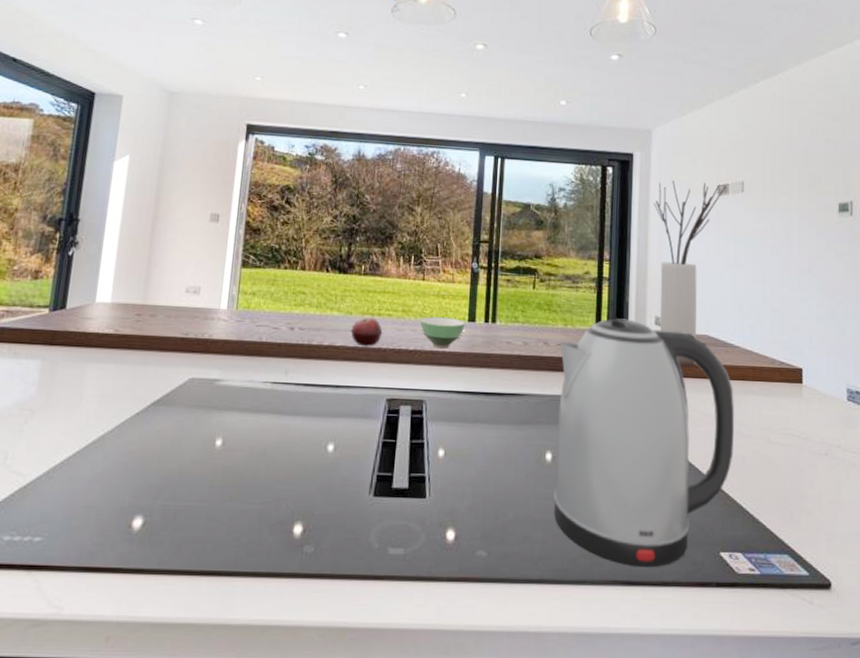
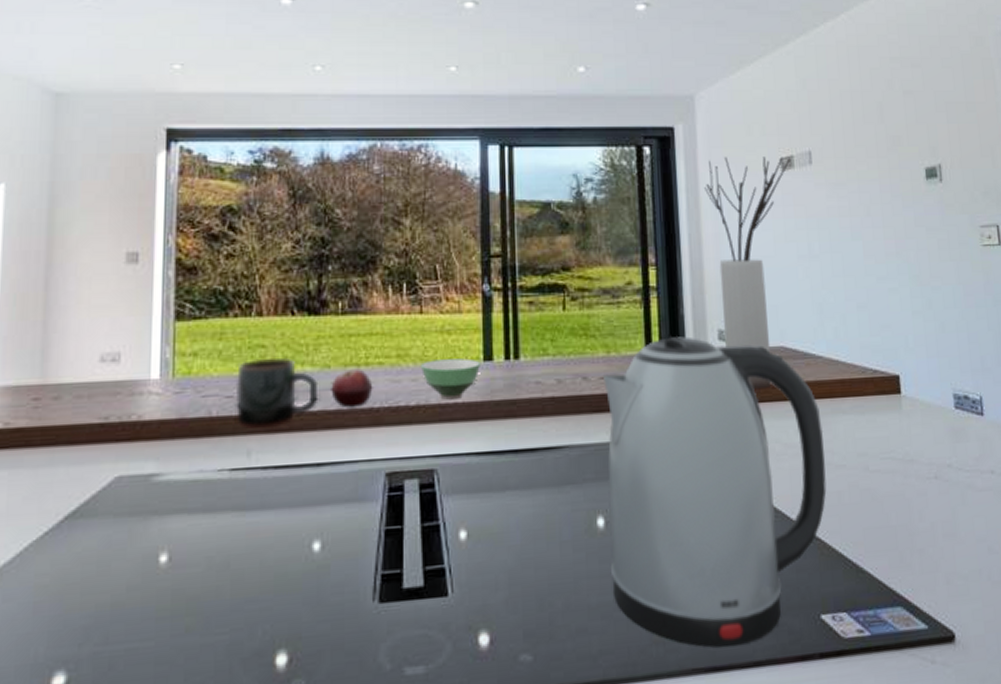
mug: none [280,301,341,356] -> present [235,357,317,429]

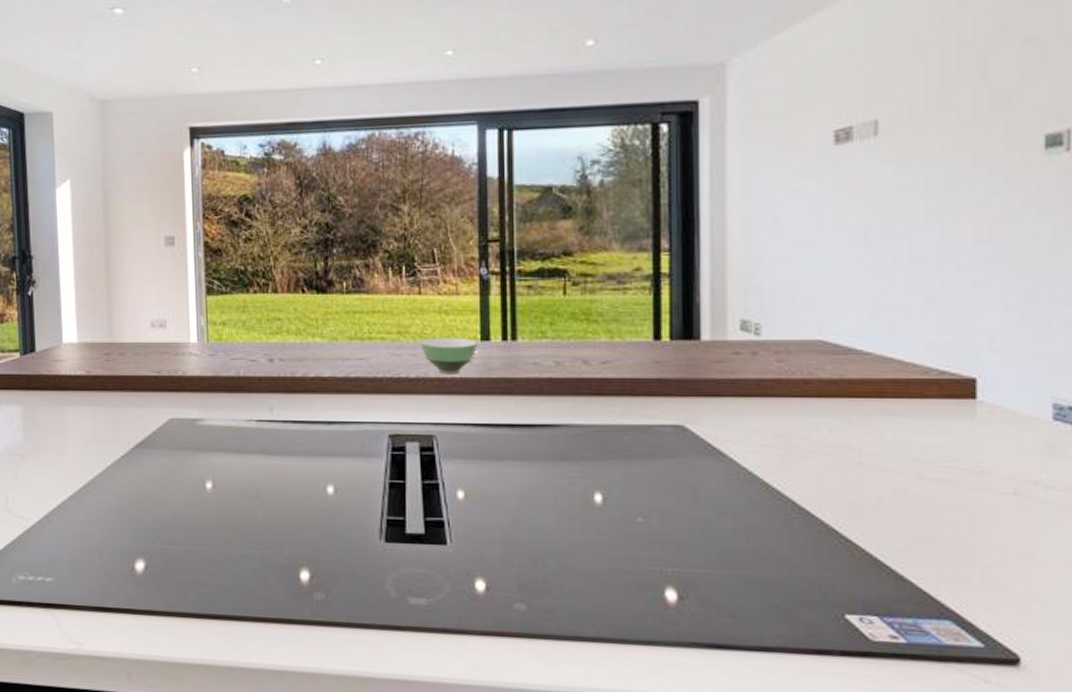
mug: present [235,357,317,429] -> none [257,329,327,390]
fruit: present [331,369,373,409] -> none [338,342,376,377]
kettle: present [604,336,827,647] -> none [606,325,866,629]
vase: present [703,157,792,390] -> none [731,128,850,384]

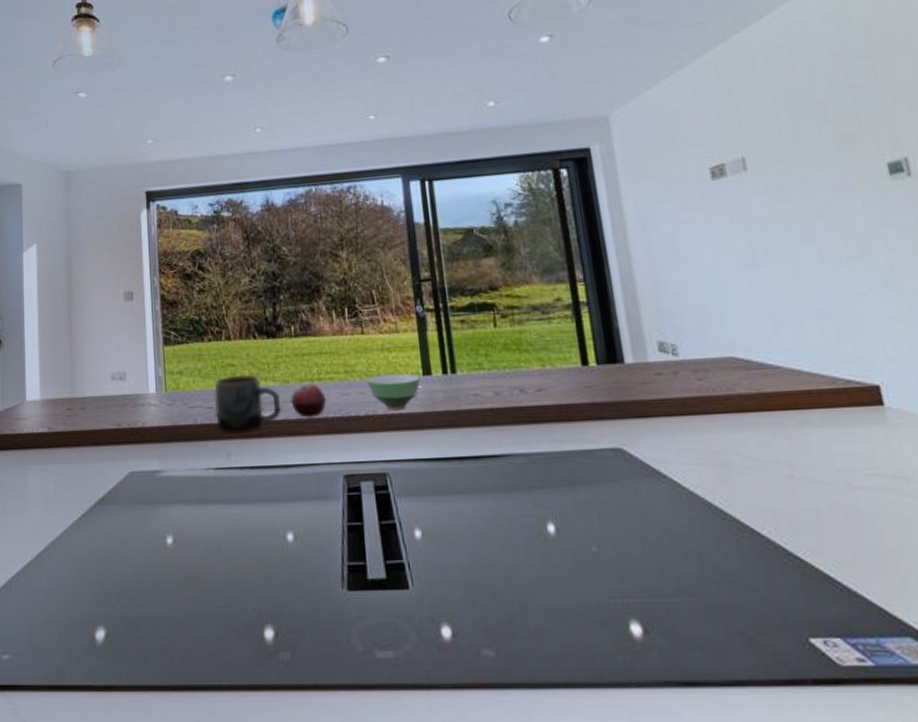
mug: none [257,329,327,390] -> present [213,374,280,435]
fruit: none [338,342,376,377] -> present [291,383,327,418]

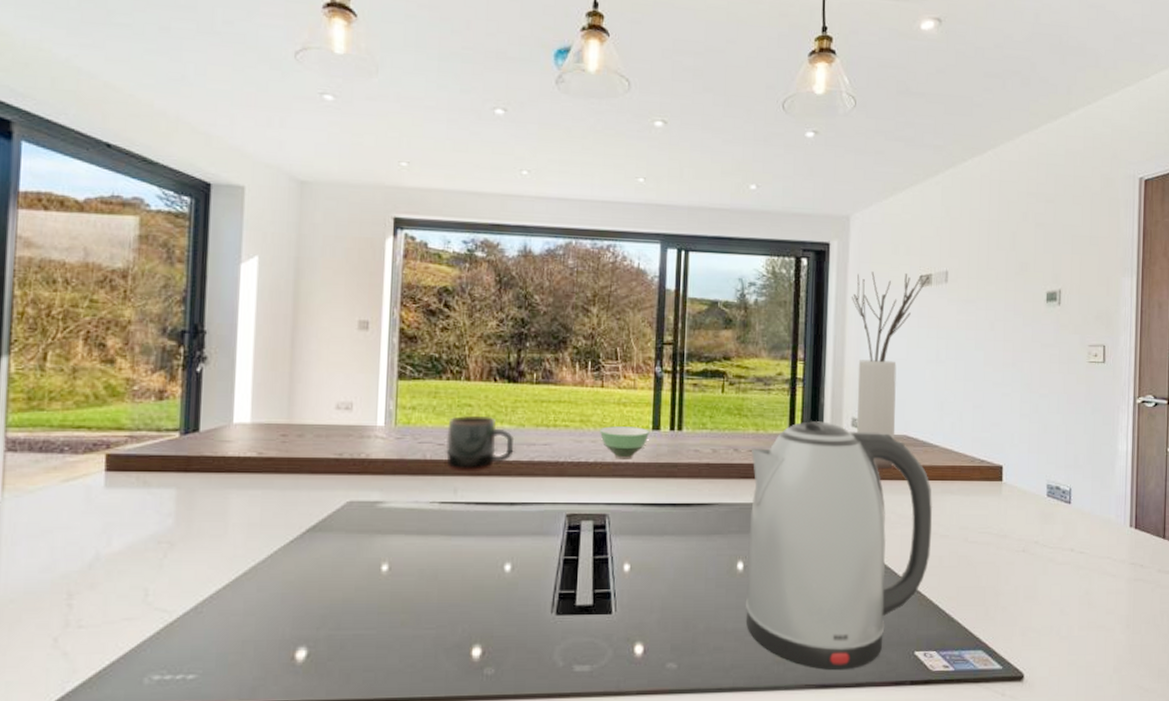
fruit: present [291,383,327,418] -> none [524,429,559,461]
kettle: none [540,349,802,661] -> present [746,421,933,669]
vase: none [627,166,724,402] -> present [851,272,930,470]

